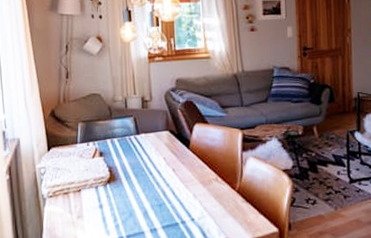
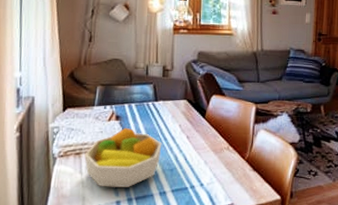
fruit bowl: none [72,164,148,226] -> present [84,128,162,187]

